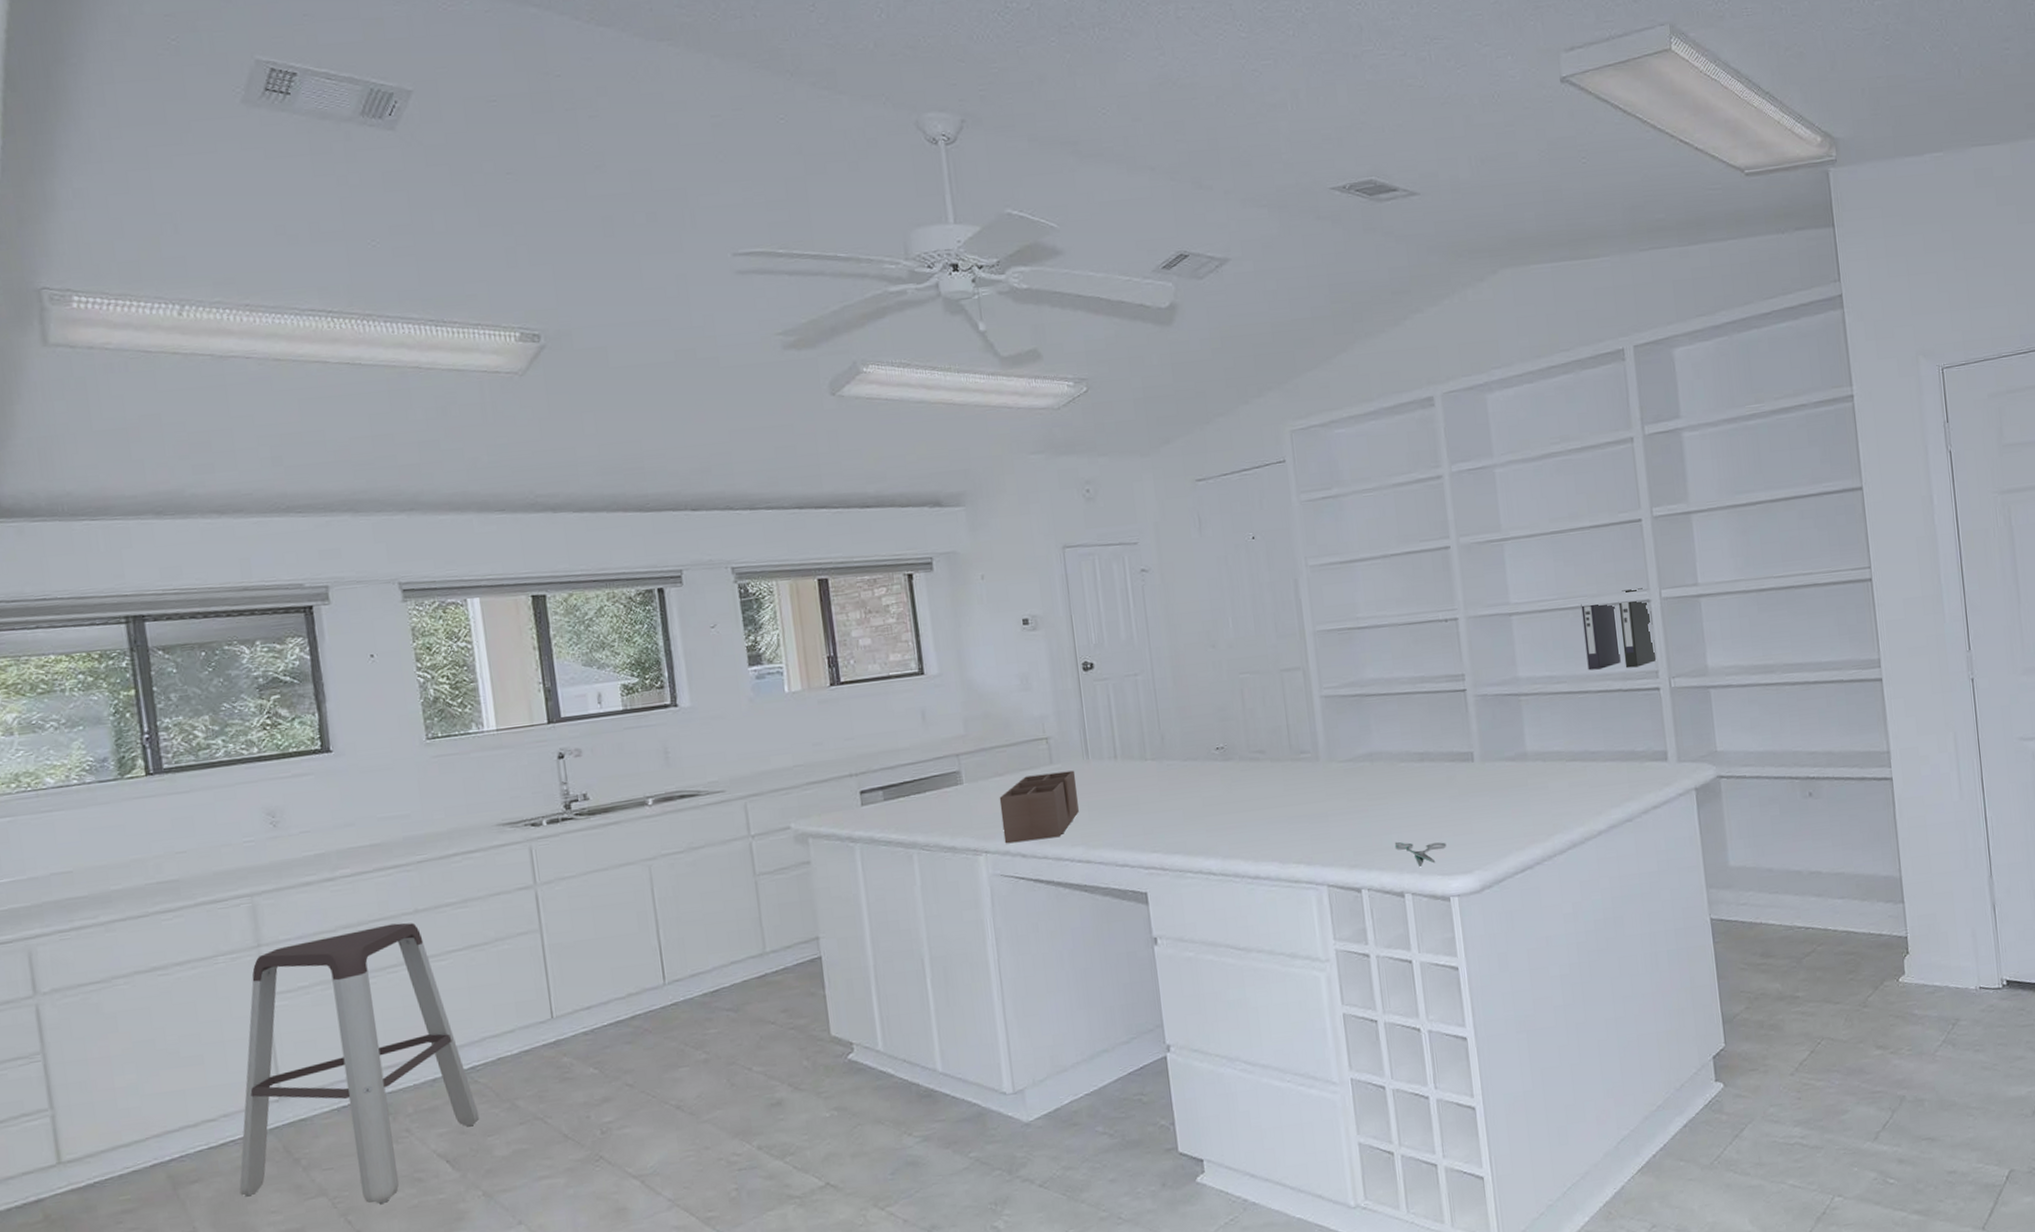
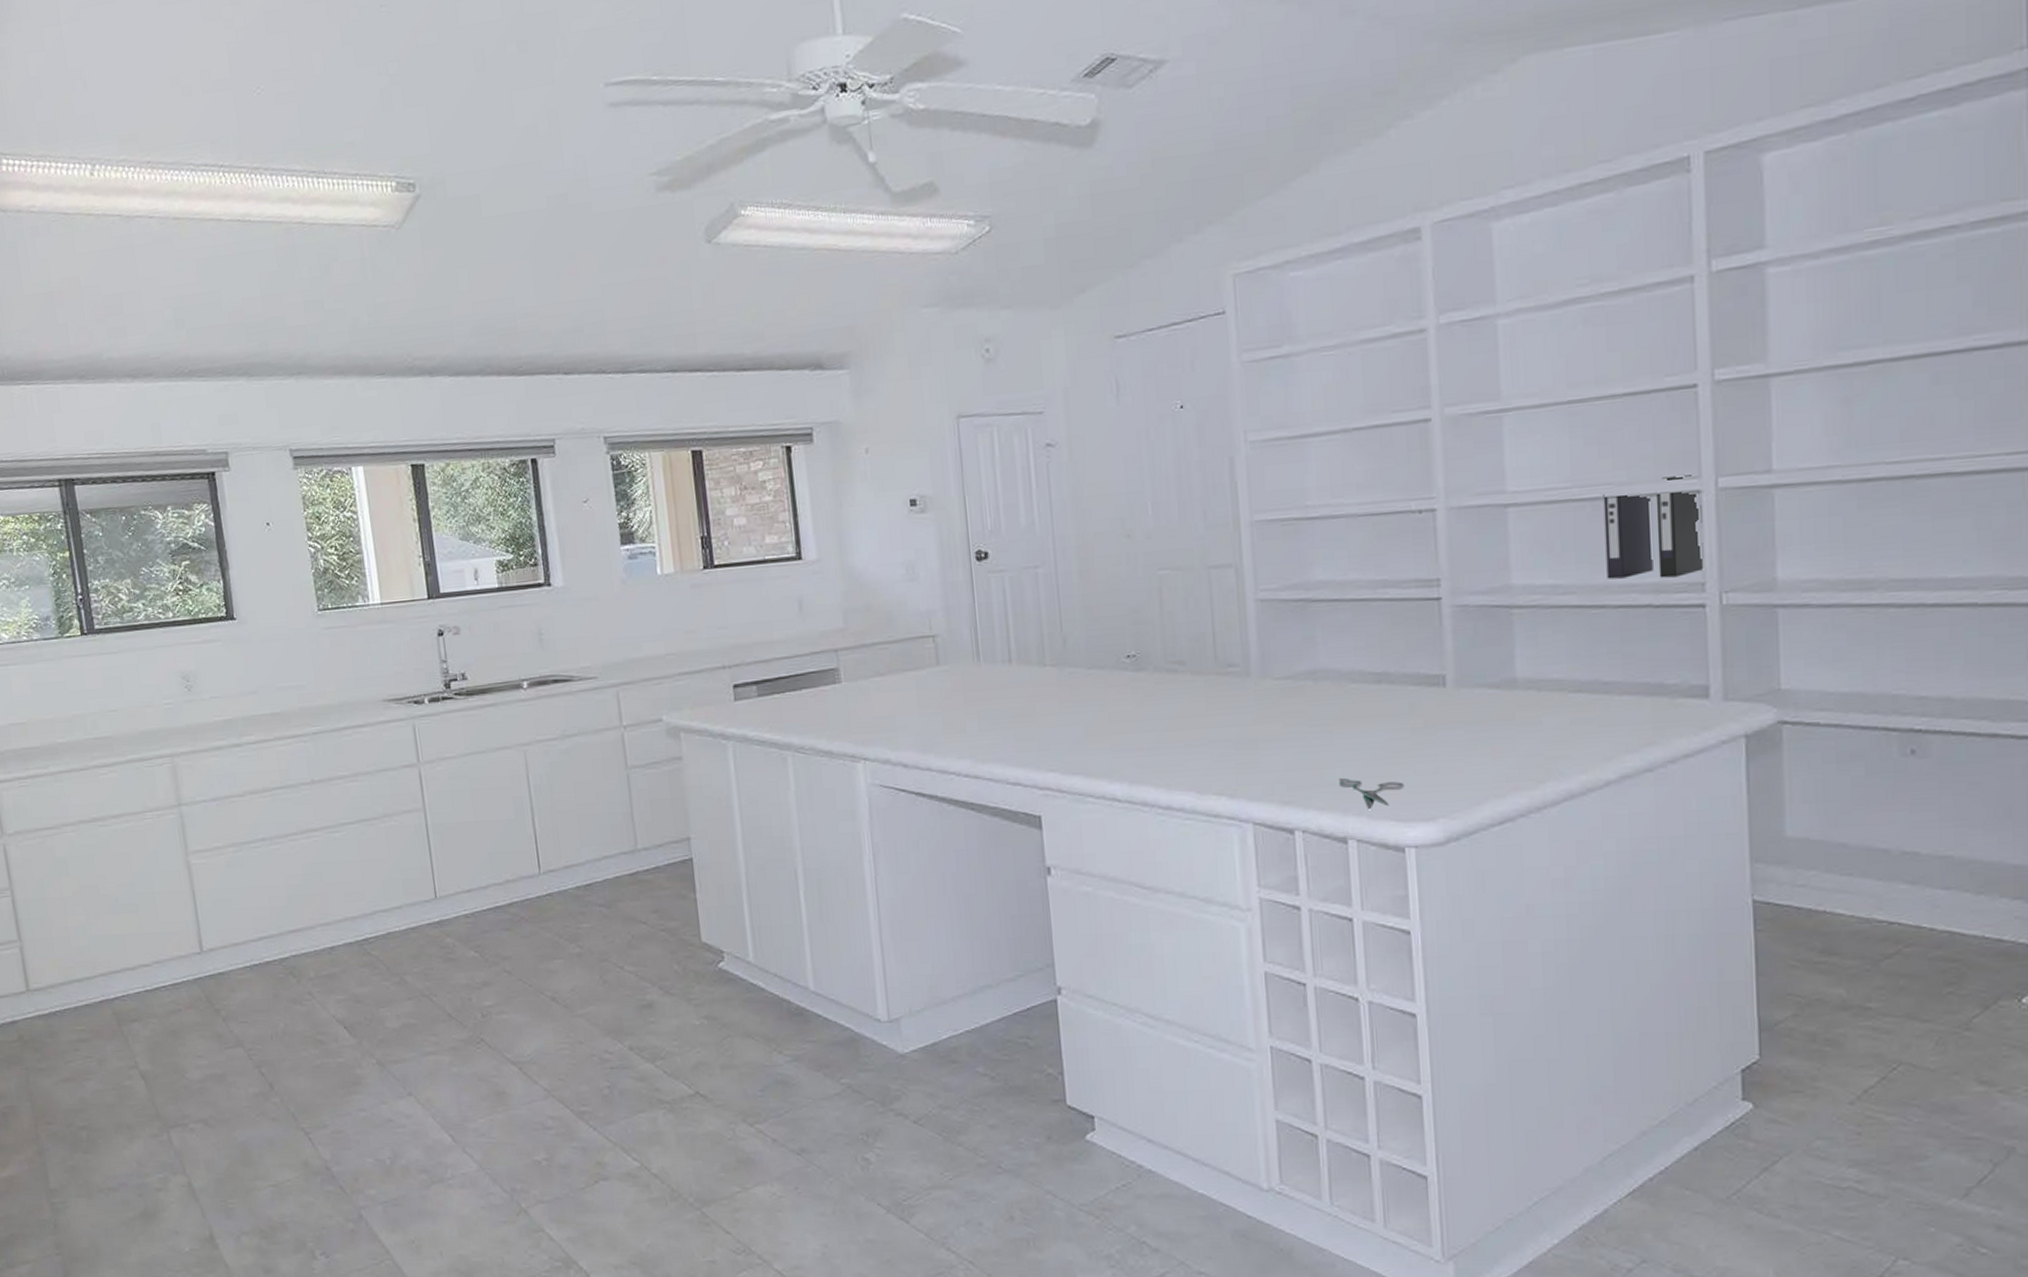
step stool: present [239,922,480,1204] -> none [171,792,373,1060]
desk organizer: present [999,770,1079,844] -> none [880,674,967,752]

